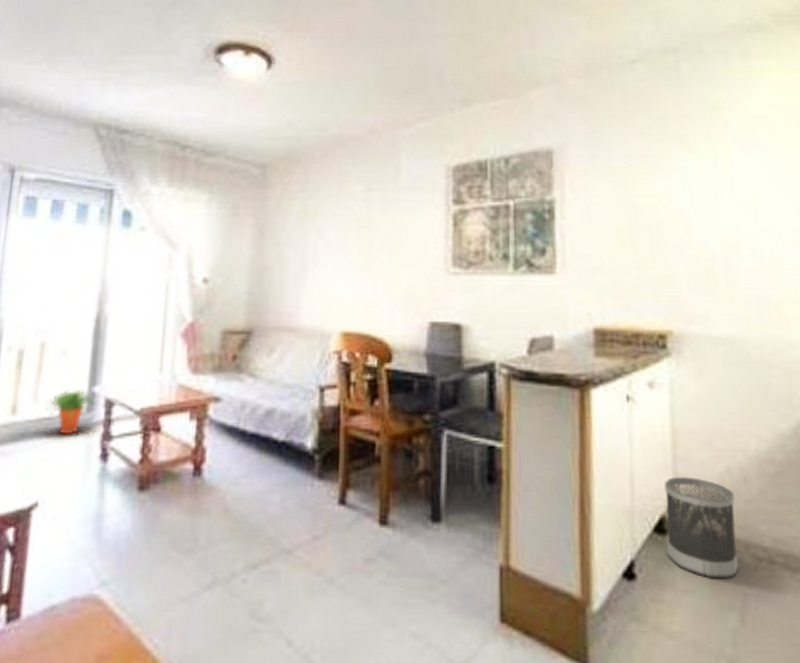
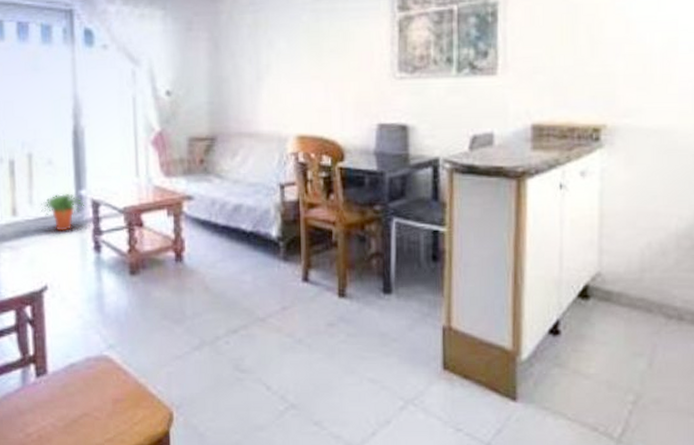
wastebasket: present [664,477,738,579] -> none [589,252,652,333]

